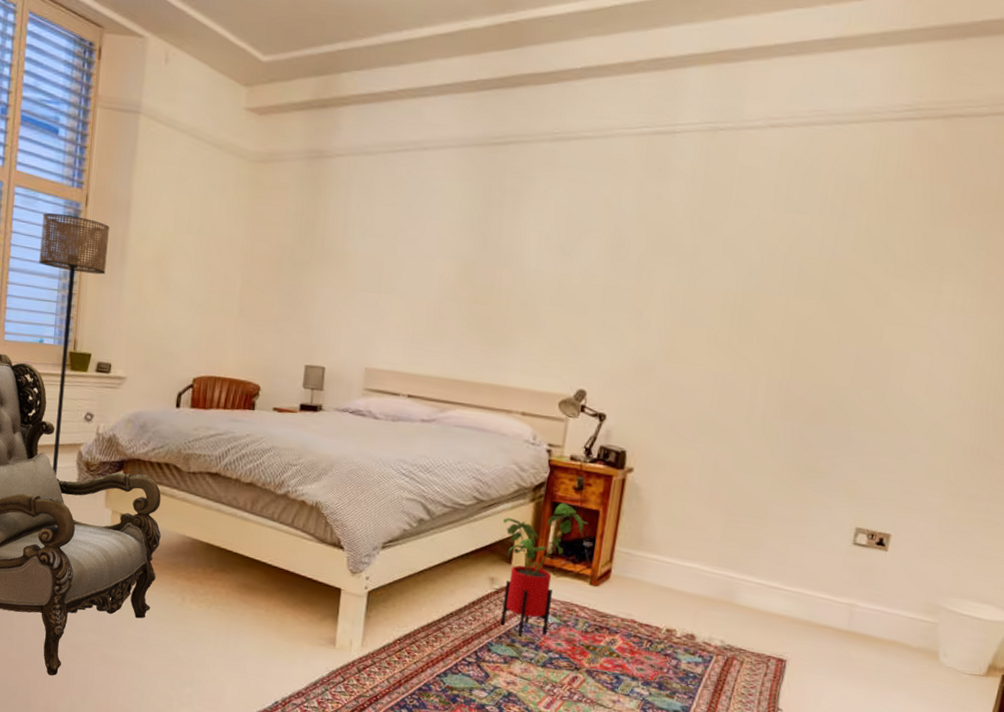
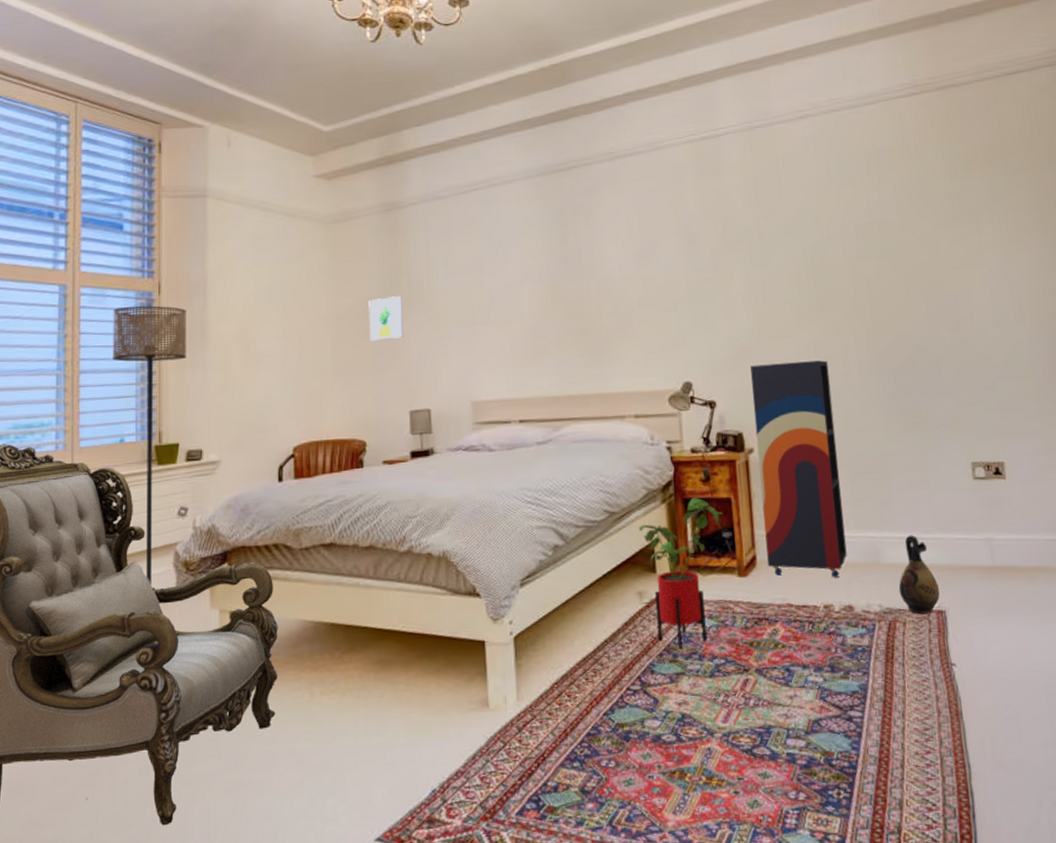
wall art: none [277,248,315,292] -> present [369,296,404,341]
shelving unit: none [620,386,732,607] -> present [750,360,847,578]
ceramic jug: none [744,583,786,660] -> present [898,535,940,615]

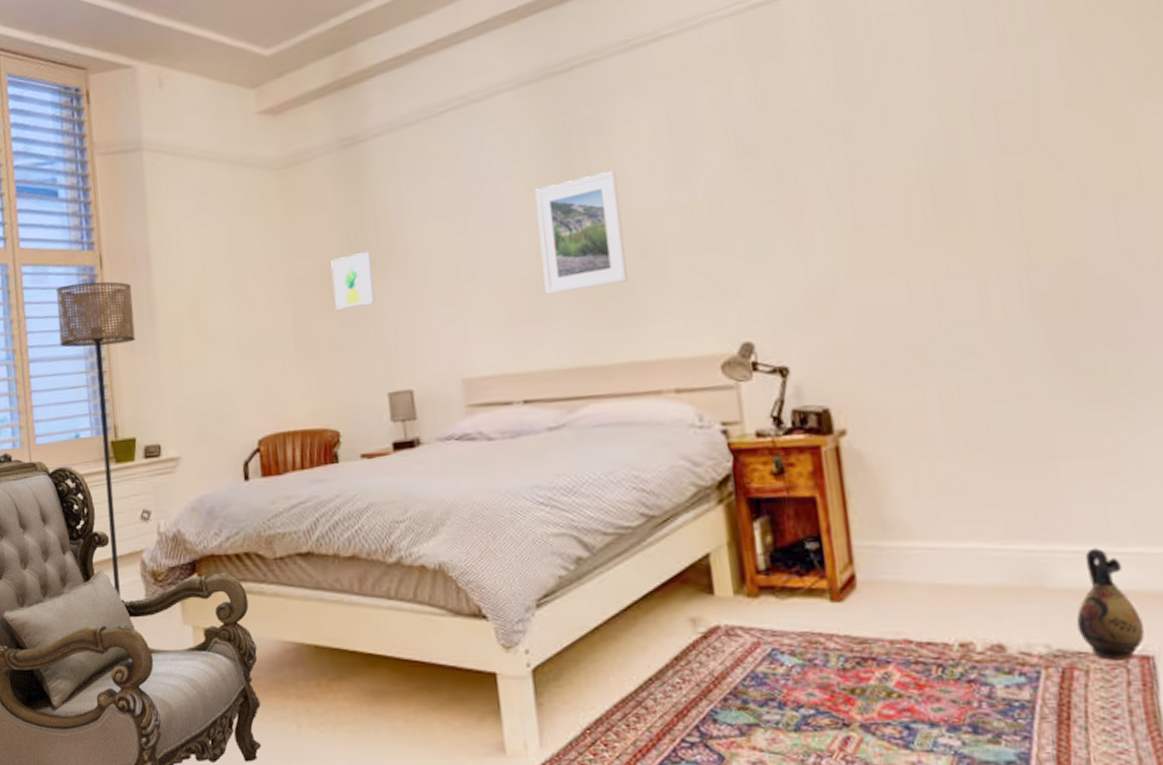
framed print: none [537,248,604,338] -> present [535,170,628,295]
house plant: present [638,497,722,649] -> none [687,496,804,693]
shelving unit: present [750,360,847,578] -> none [838,303,994,606]

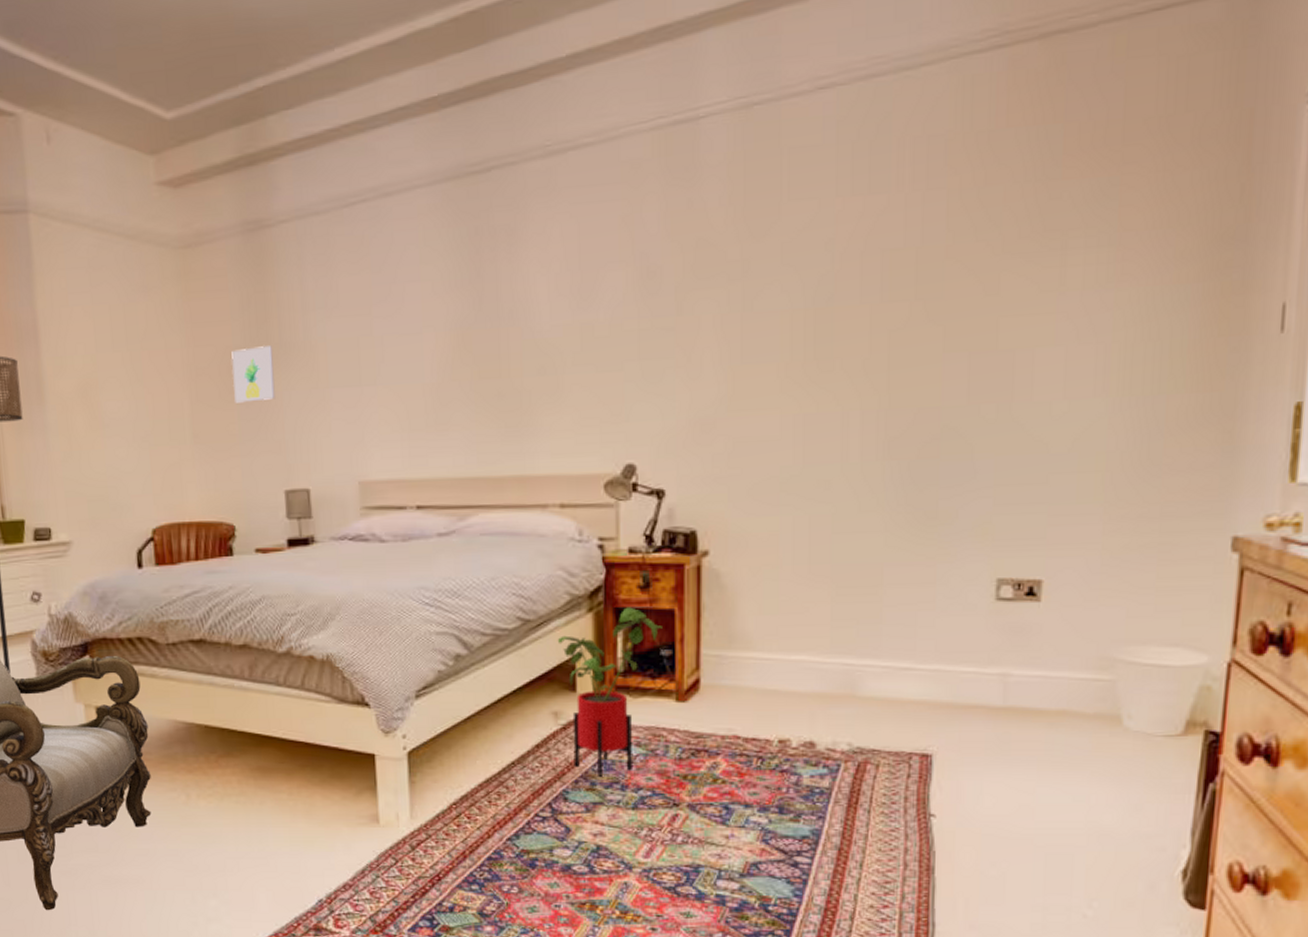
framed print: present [535,170,628,295] -> none [443,283,526,404]
house plant: none [687,496,804,693] -> present [557,607,662,777]
ceramic jug: present [1076,547,1145,660] -> none [876,664,928,757]

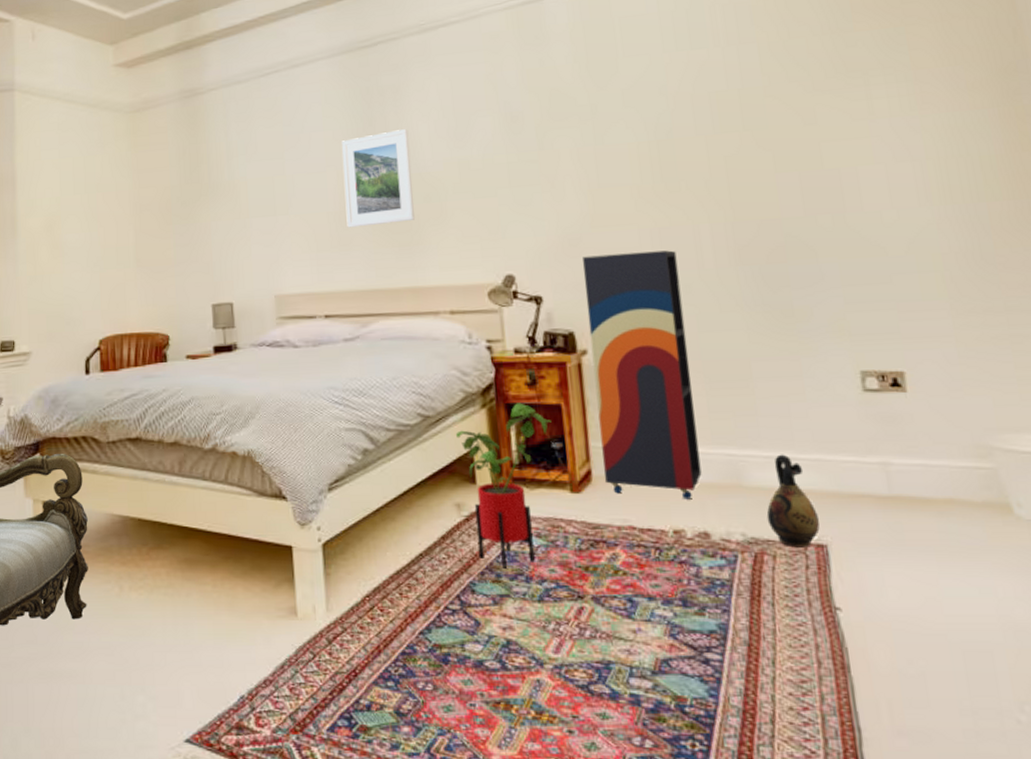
wall art: present [231,346,275,403] -> none [169,185,205,233]
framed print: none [443,283,526,404] -> present [342,129,415,228]
shelving unit: none [713,440,819,709] -> present [583,250,702,500]
ceramic jug: none [876,664,928,757] -> present [766,454,820,548]

